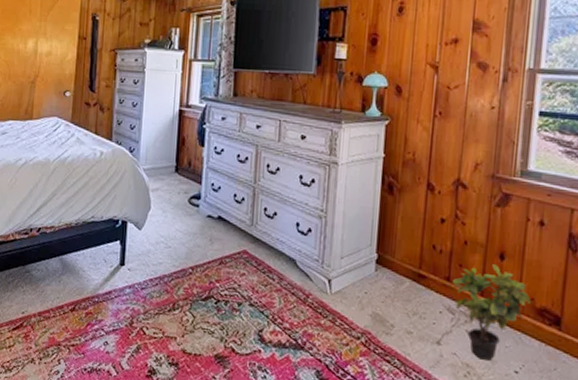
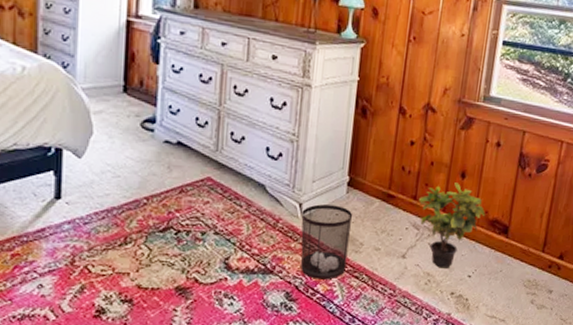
waste bin: none [330,281,383,361] -> present [300,204,353,280]

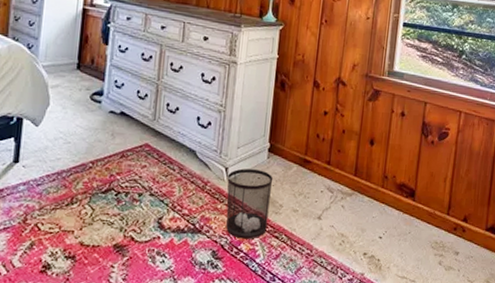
potted plant: present [419,182,485,268] -> none [332,149,393,230]

